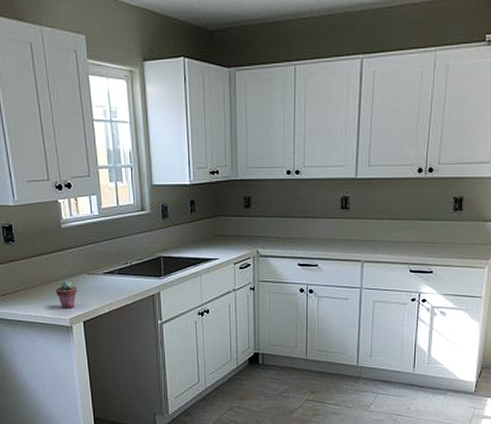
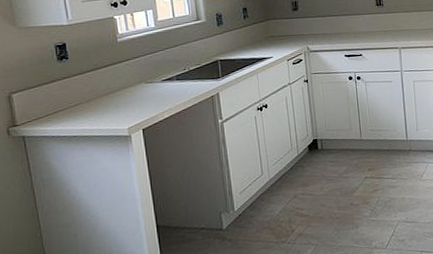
potted succulent: present [56,280,77,309] -> none [113,91,135,119]

